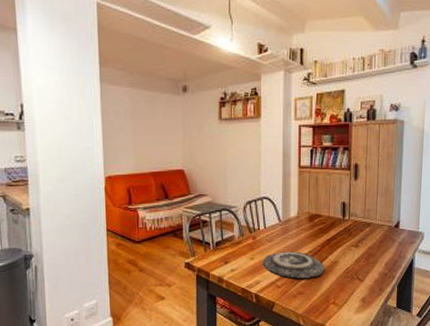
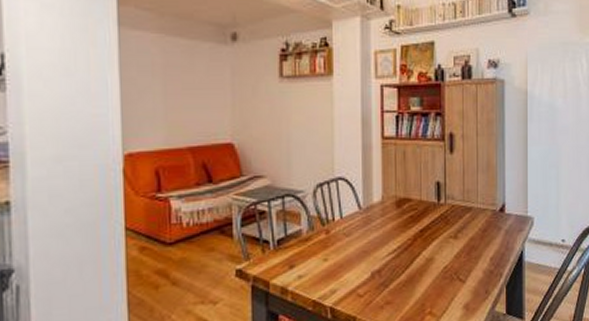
plate: present [262,251,325,278] -> none [338,247,418,283]

